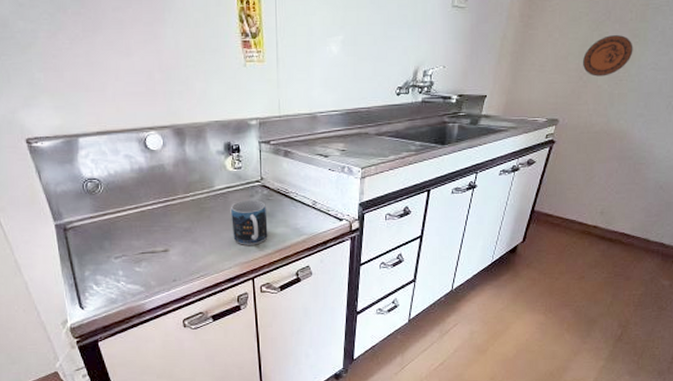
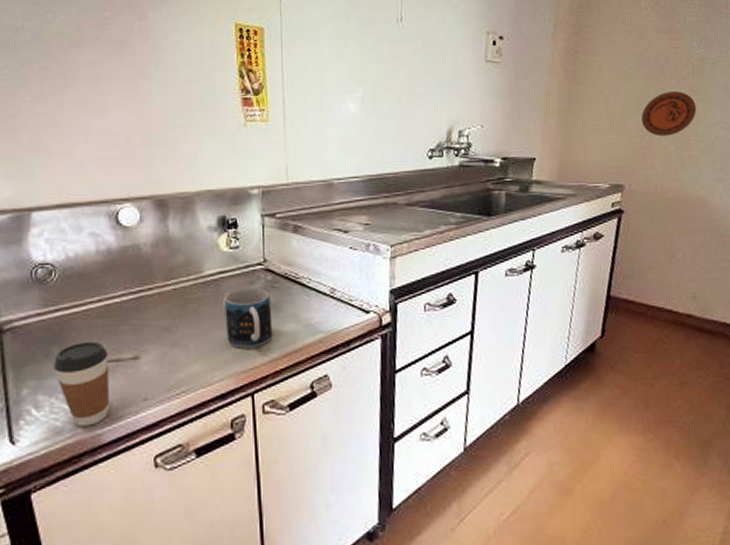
coffee cup: none [106,238,149,298] -> present [53,341,110,427]

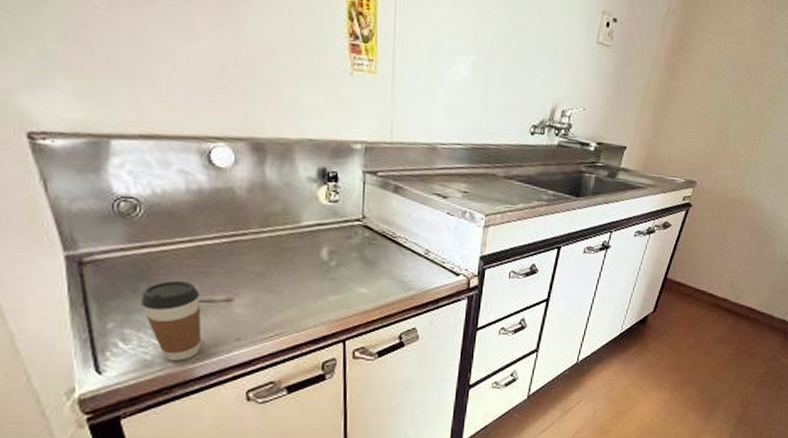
mug: present [225,287,273,349] -> none [321,241,368,299]
decorative plate: present [641,92,697,136] -> none [723,99,770,142]

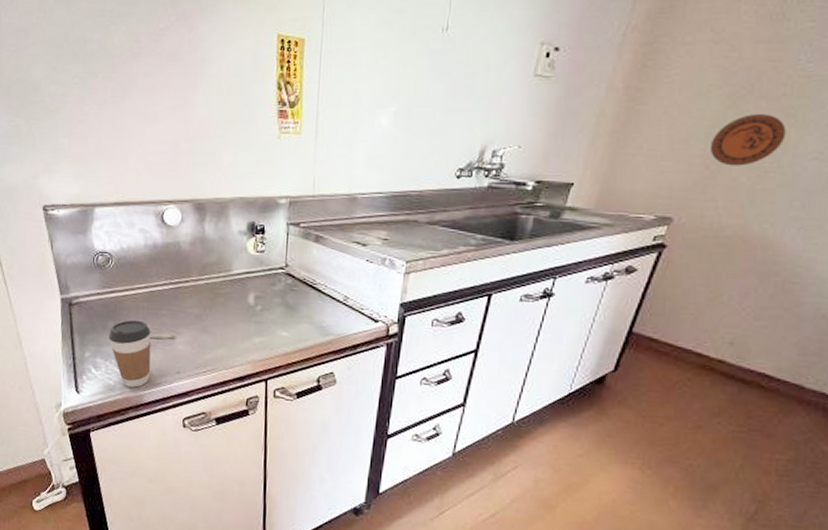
decorative plate: none [723,99,770,142] -> present [711,114,786,166]

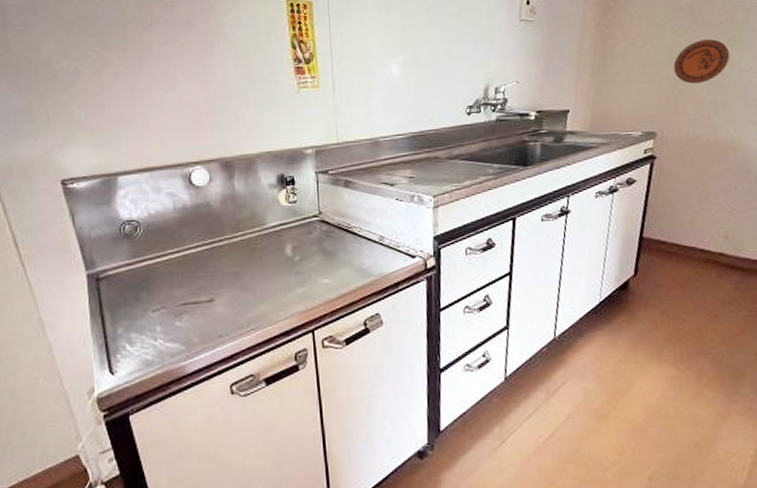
coffee cup: present [108,319,151,388] -> none [142,286,191,359]

